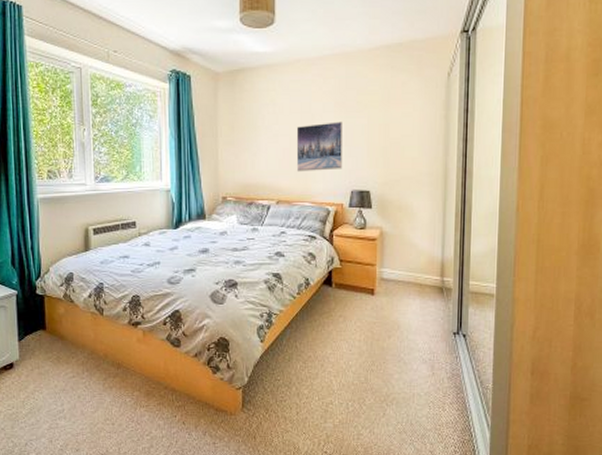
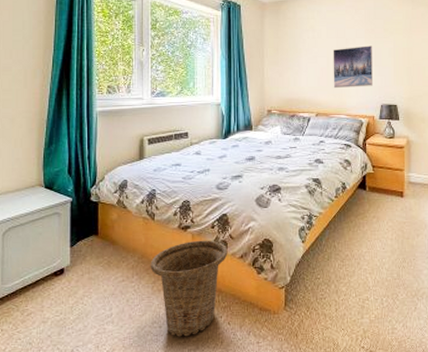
basket: none [100,337,181,435] -> present [150,240,228,337]

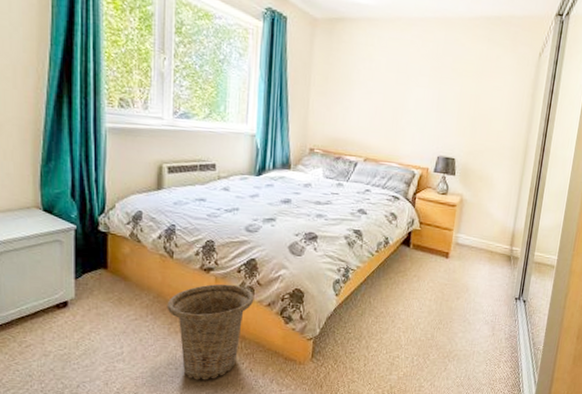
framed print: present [333,45,373,89] -> none [387,85,436,134]

